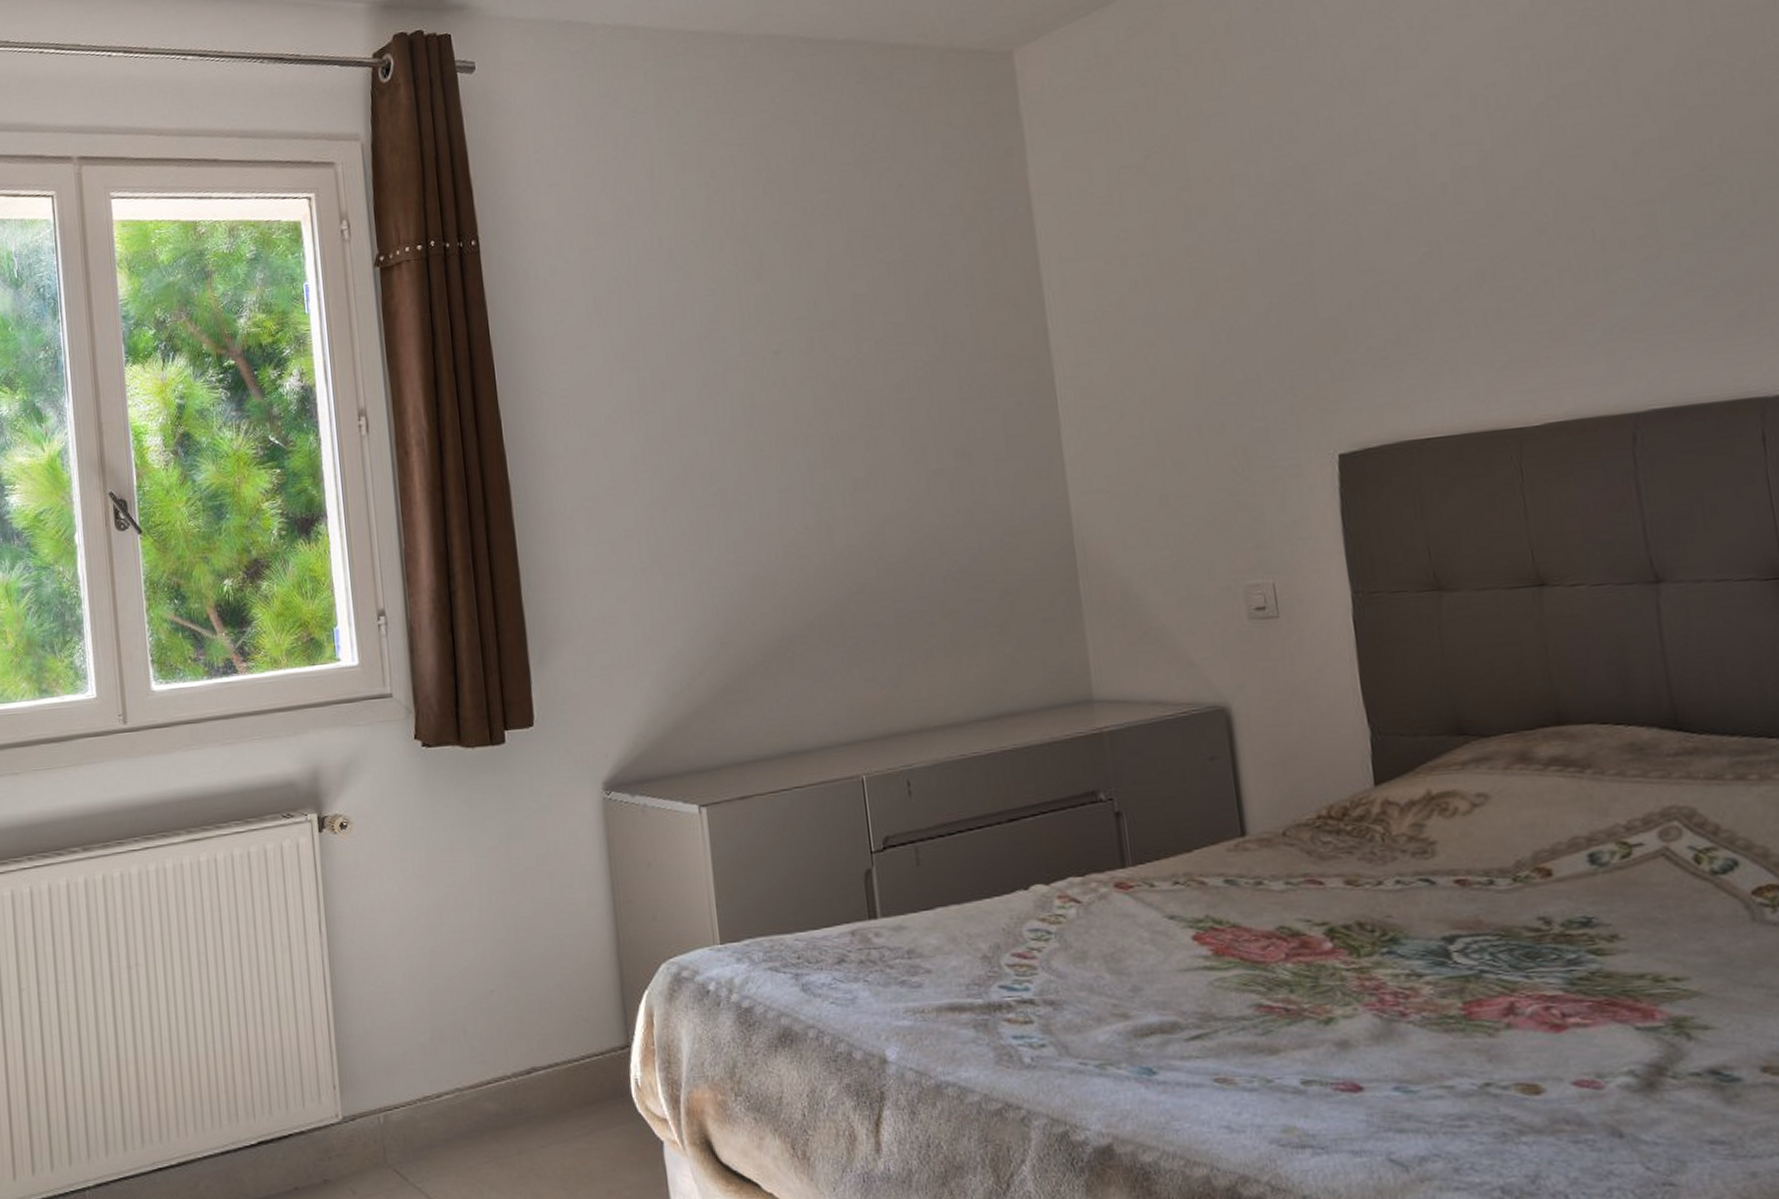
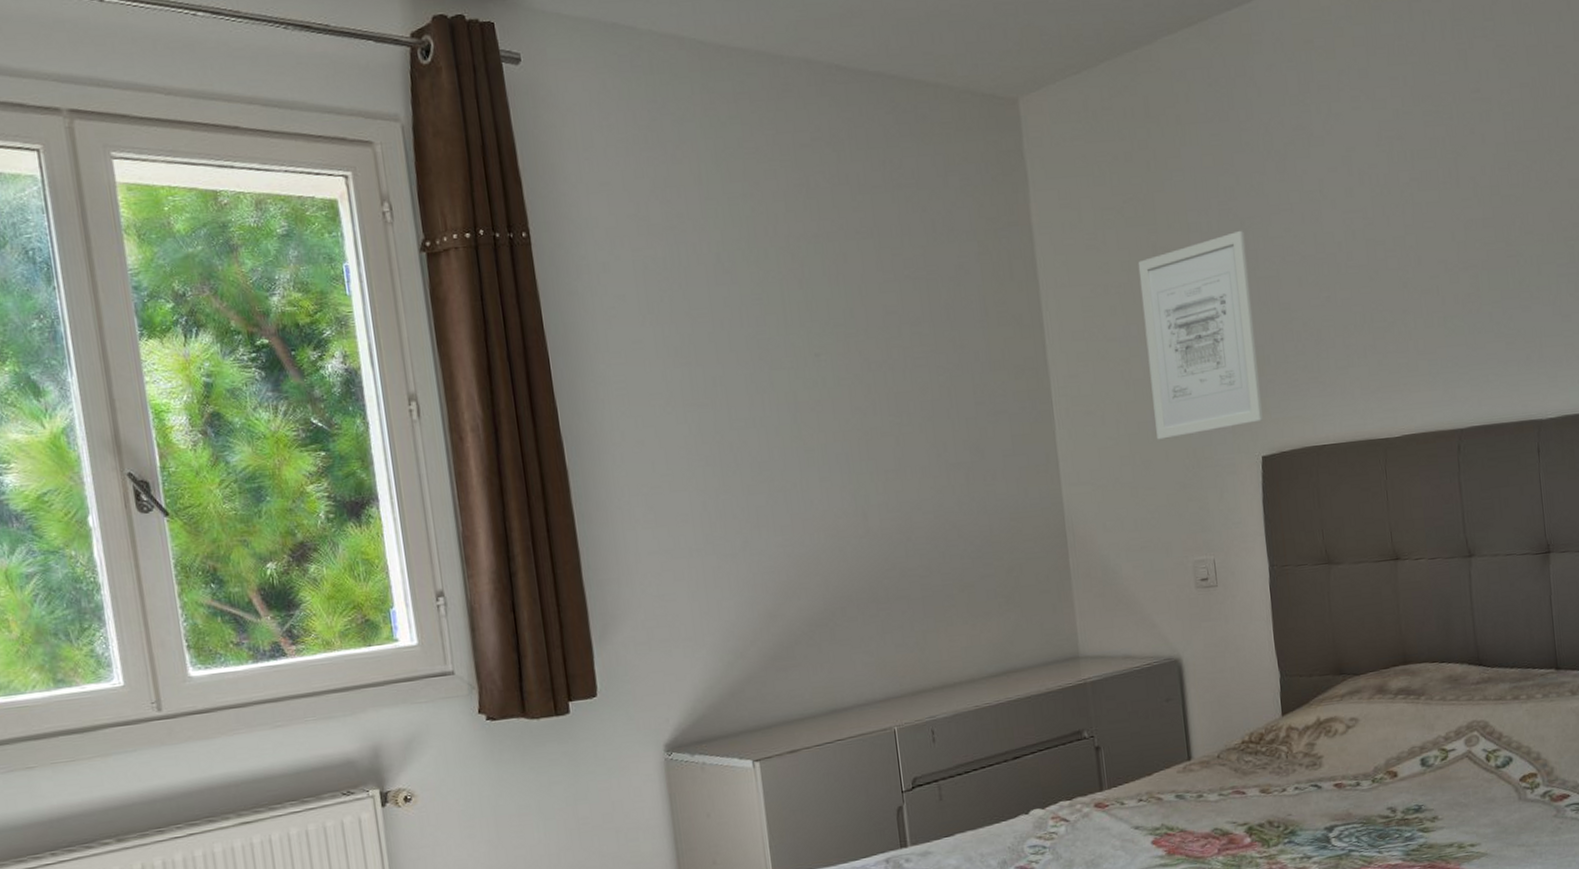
wall art: none [1165,178,1339,437] -> present [1137,230,1263,440]

